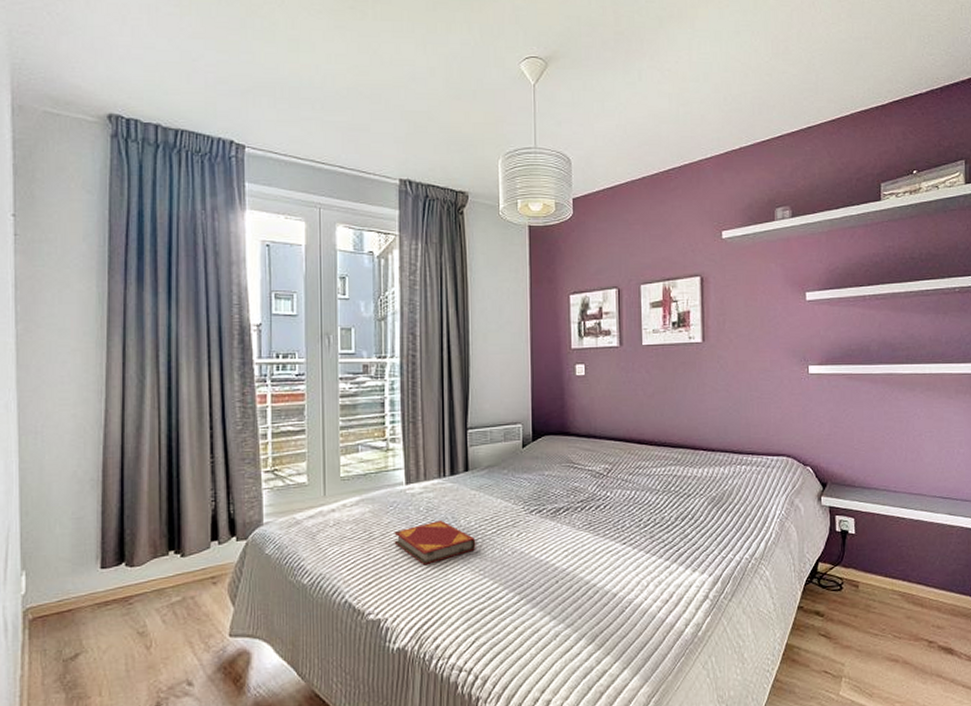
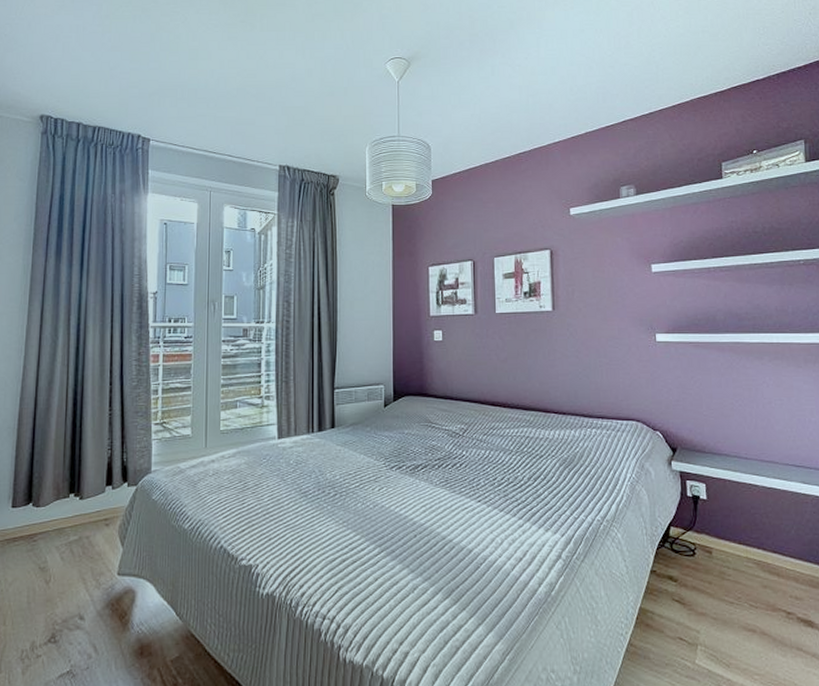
hardback book: present [394,519,476,566] -> none [266,472,341,516]

